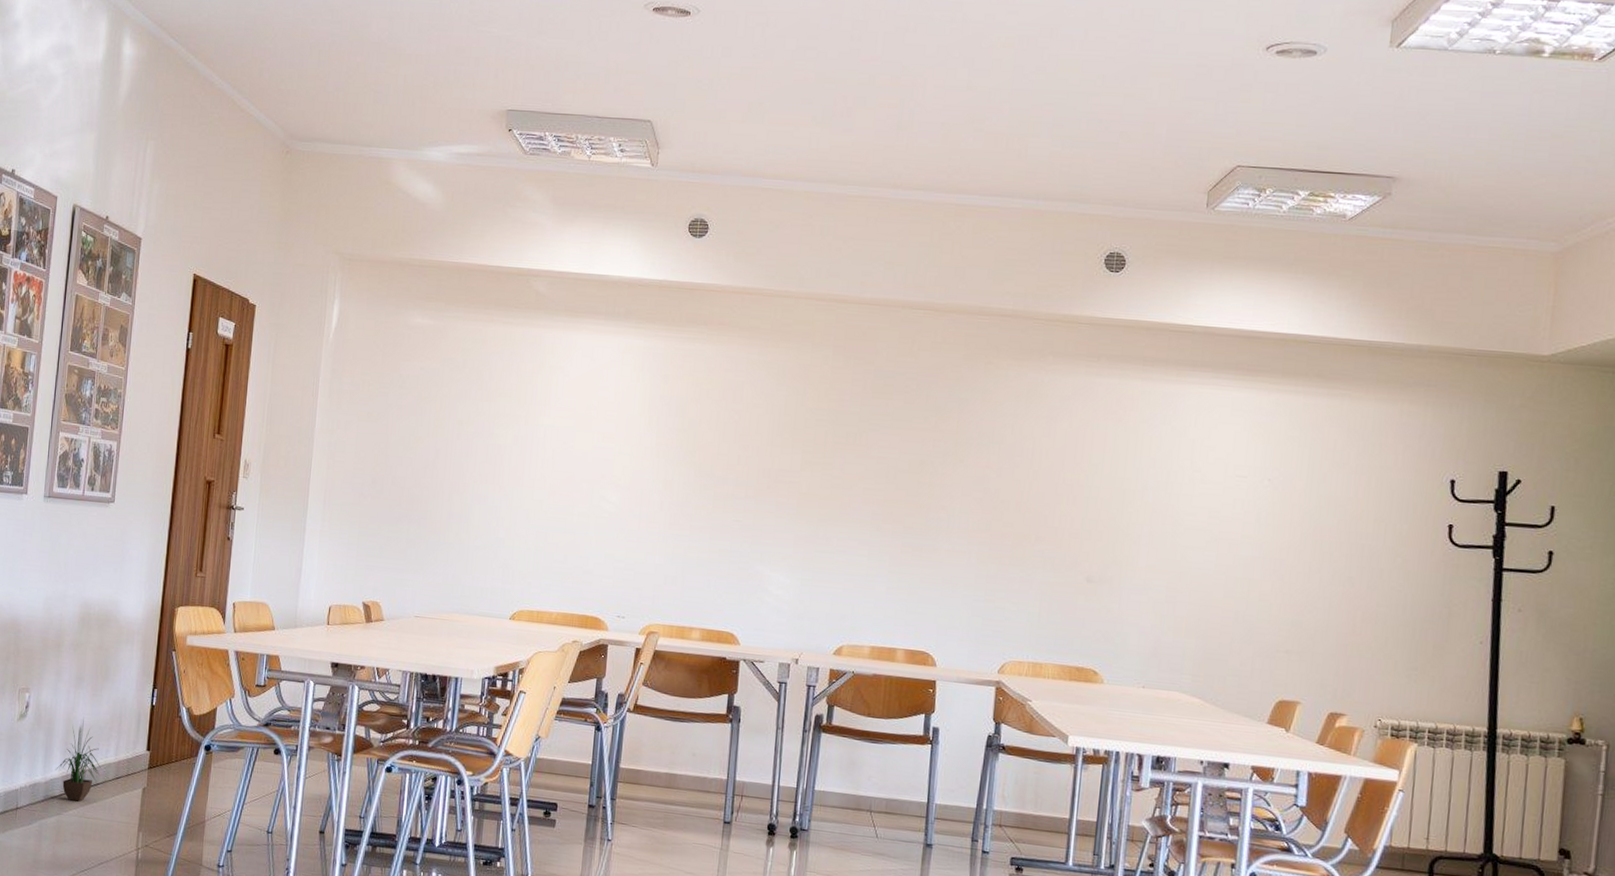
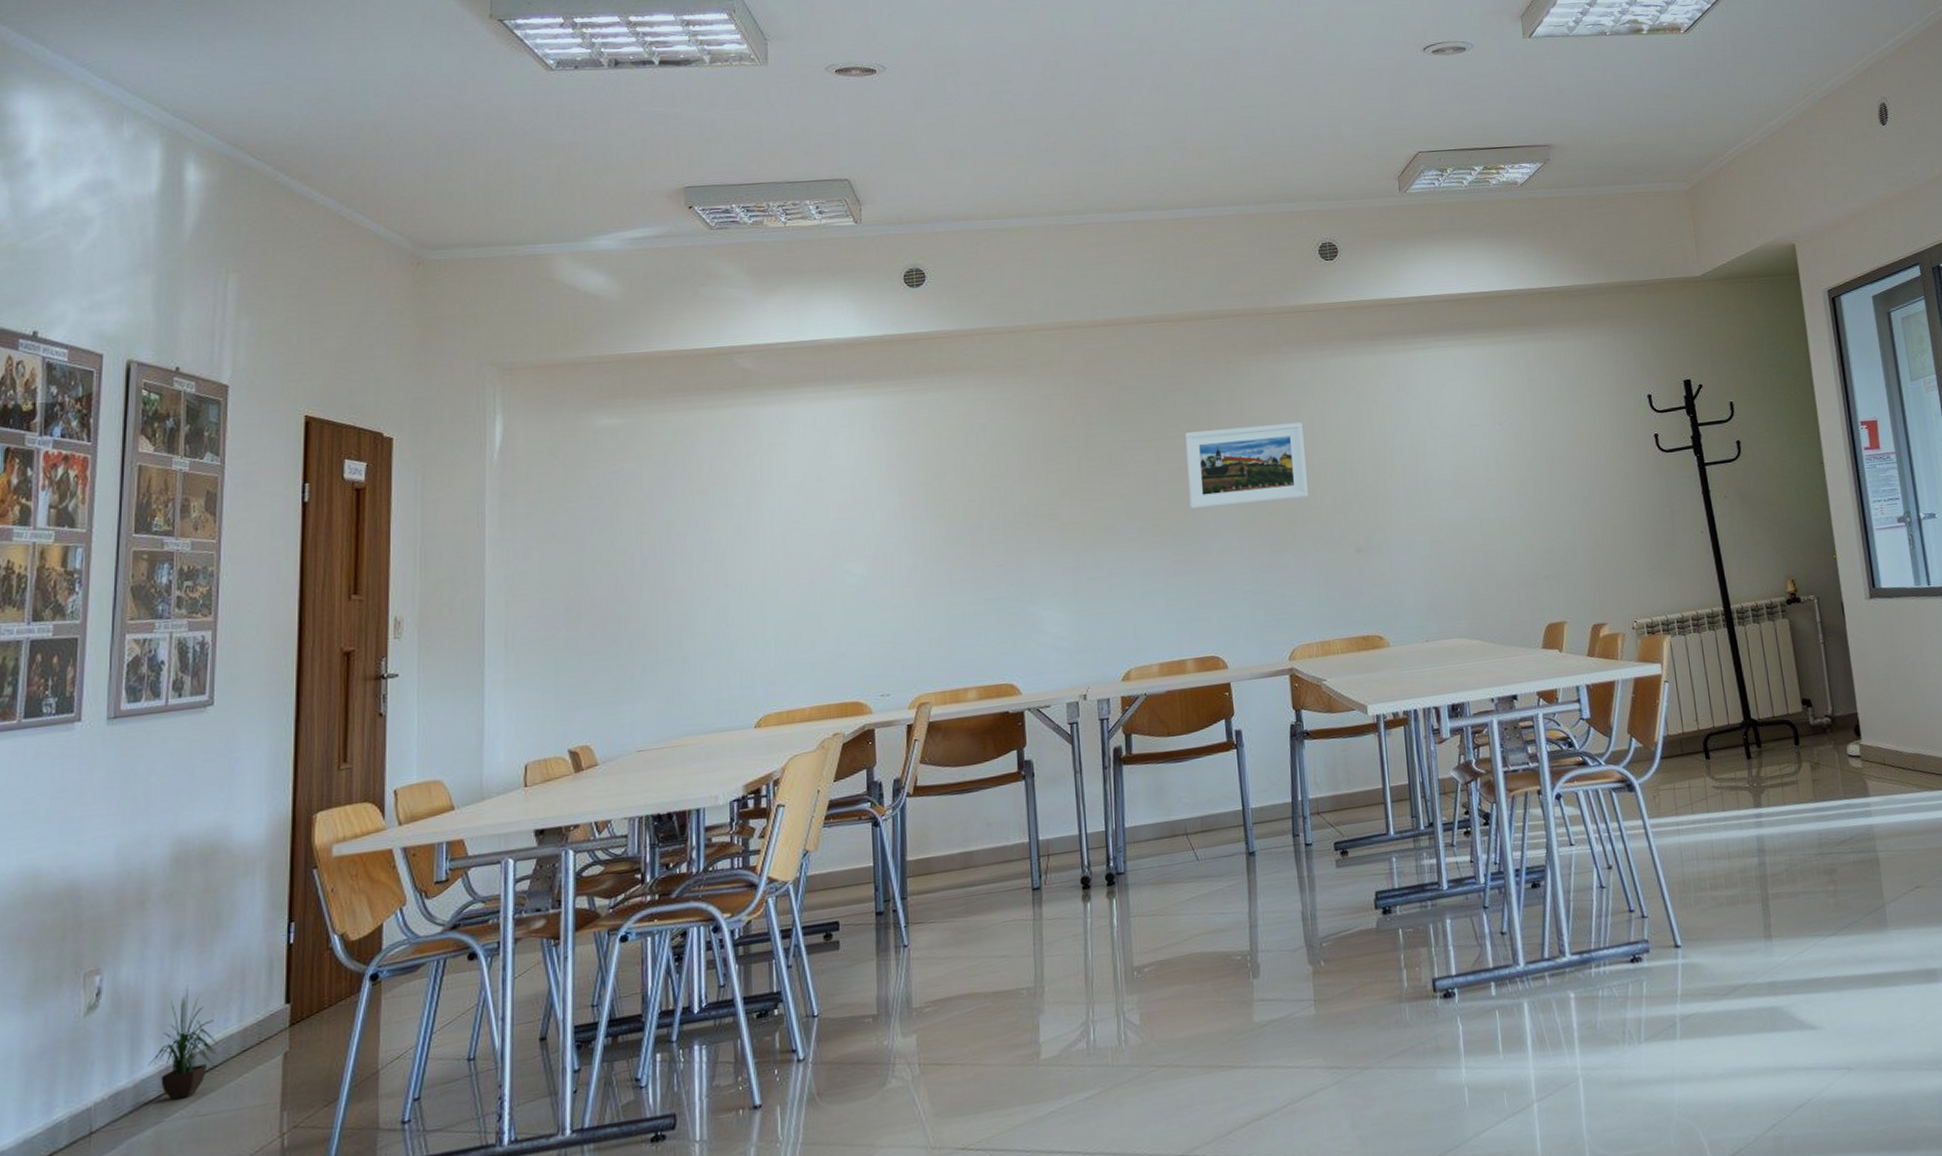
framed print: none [926,427,1054,516] -> present [1185,422,1308,510]

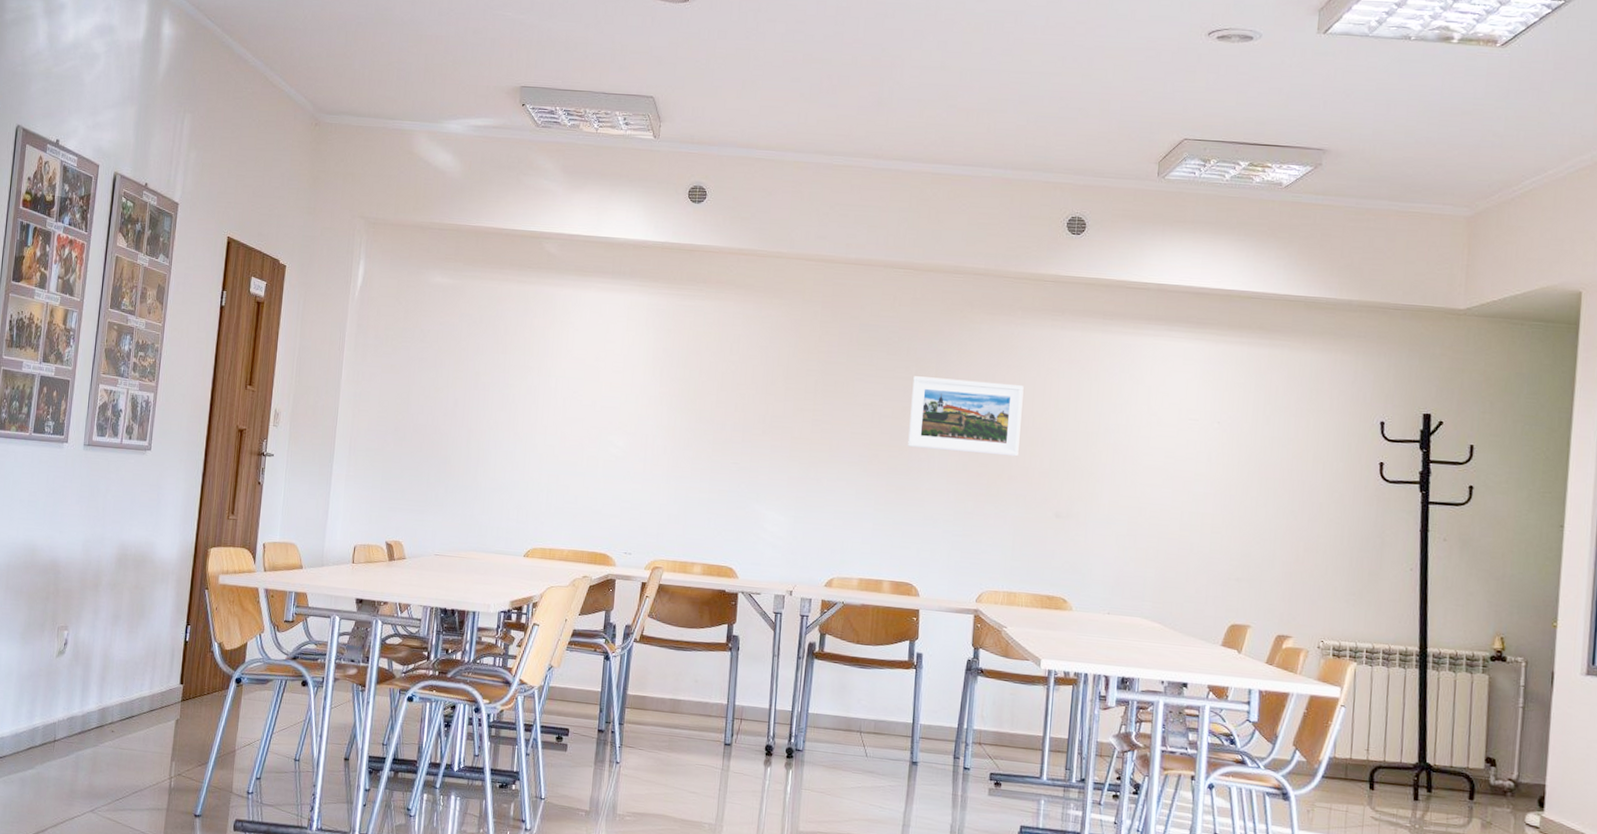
potted plant: present [147,986,219,1100] -> none [91,654,136,734]

